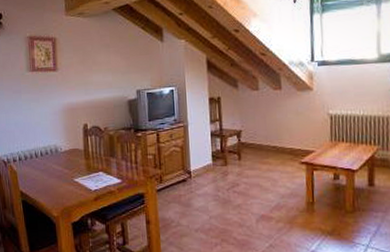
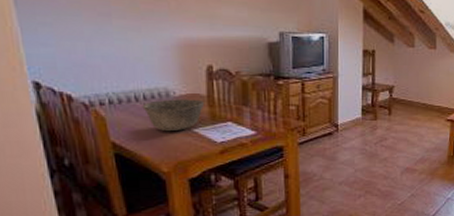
bowl: none [40,153,83,182] -> present [142,99,205,132]

